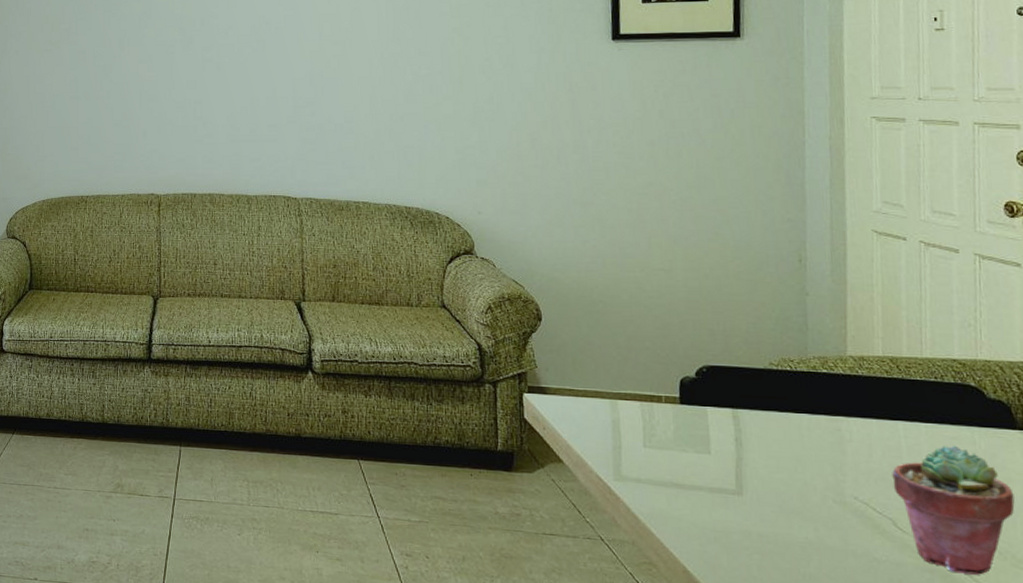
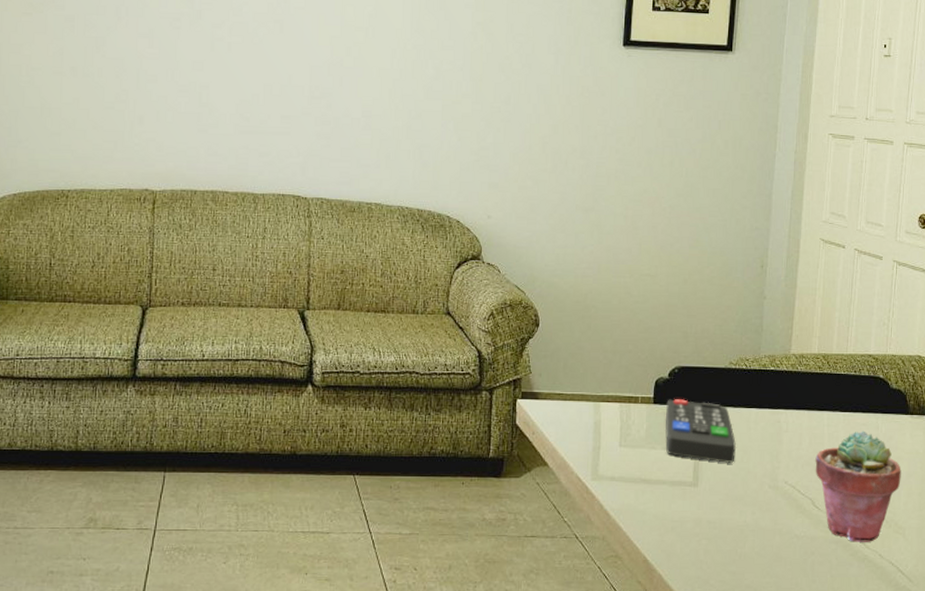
remote control: none [696,400,787,472] -> present [665,399,736,463]

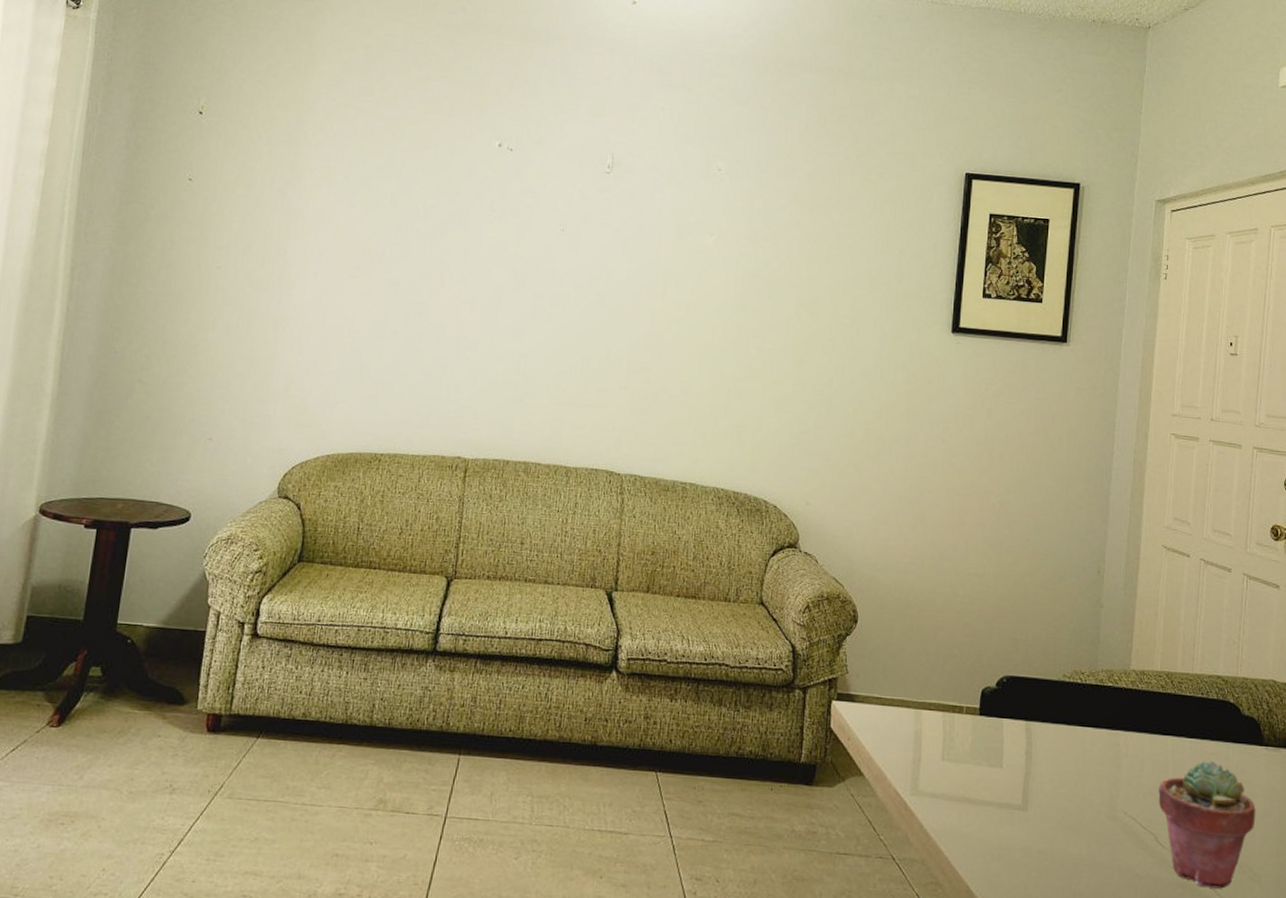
remote control: present [665,399,736,463] -> none [992,711,1070,787]

